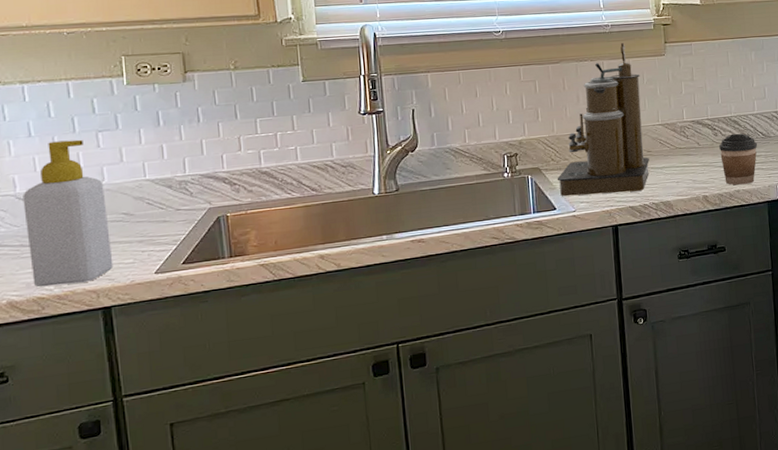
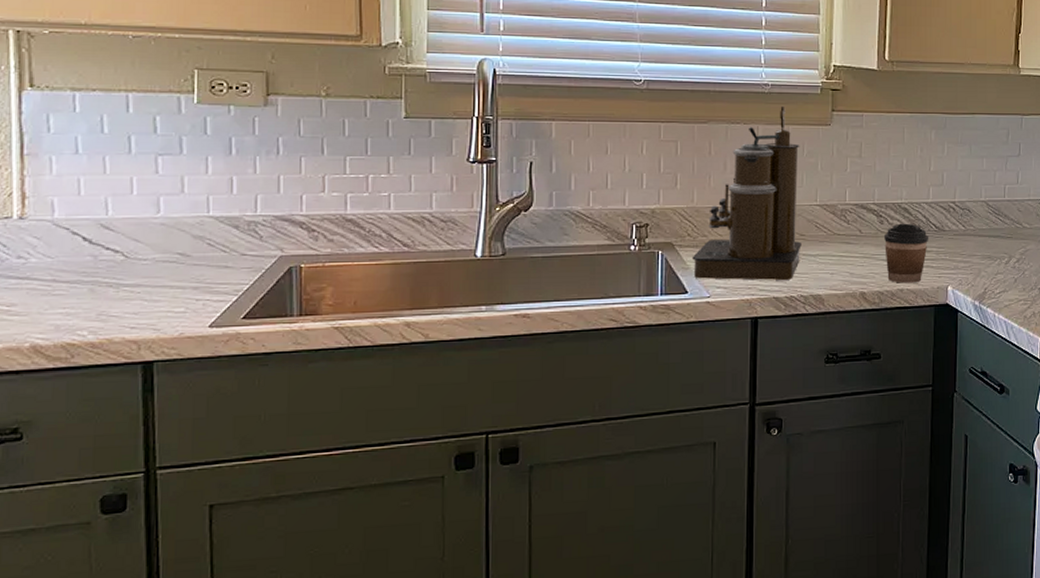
soap bottle: present [23,139,114,288] -> none [60,162,161,332]

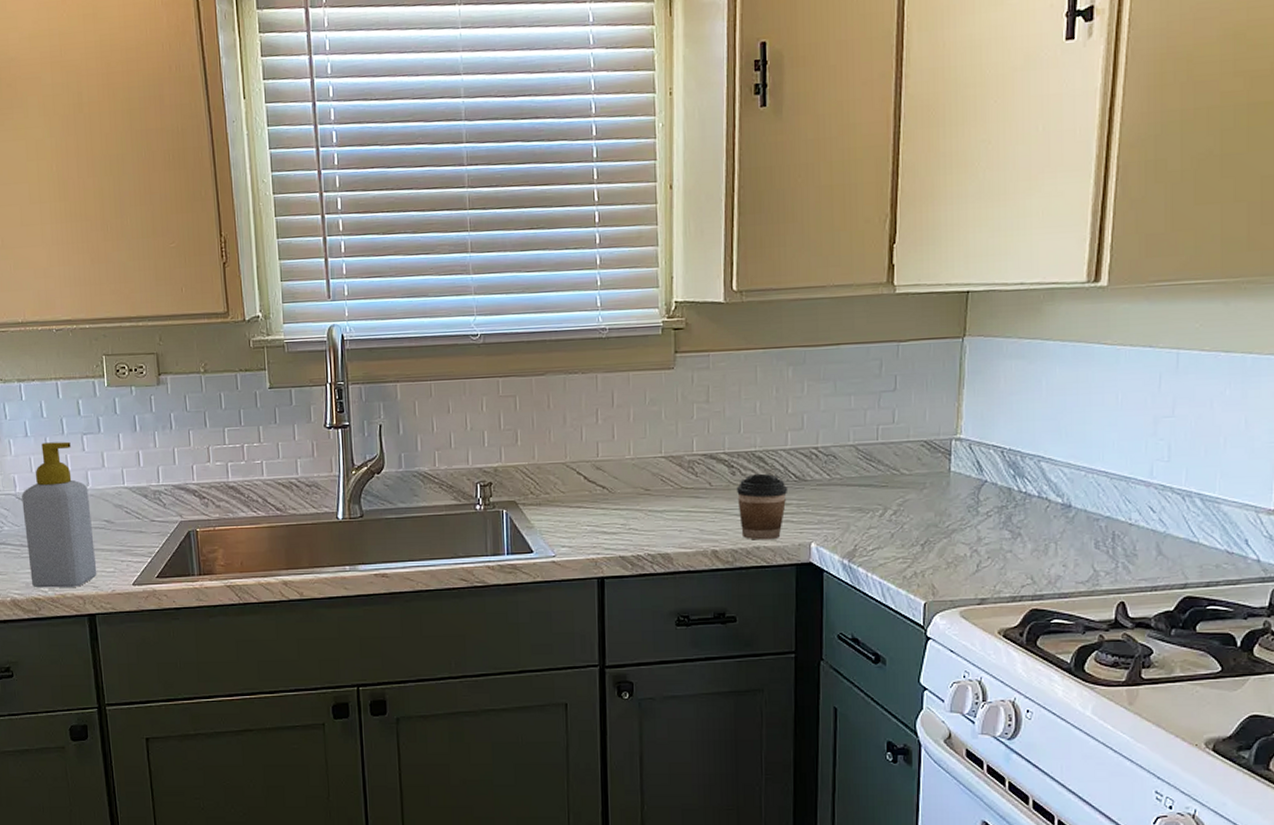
soap bottle: none [60,162,161,332] -> present [22,441,97,588]
coffee maker: present [692,105,801,280] -> none [535,350,647,539]

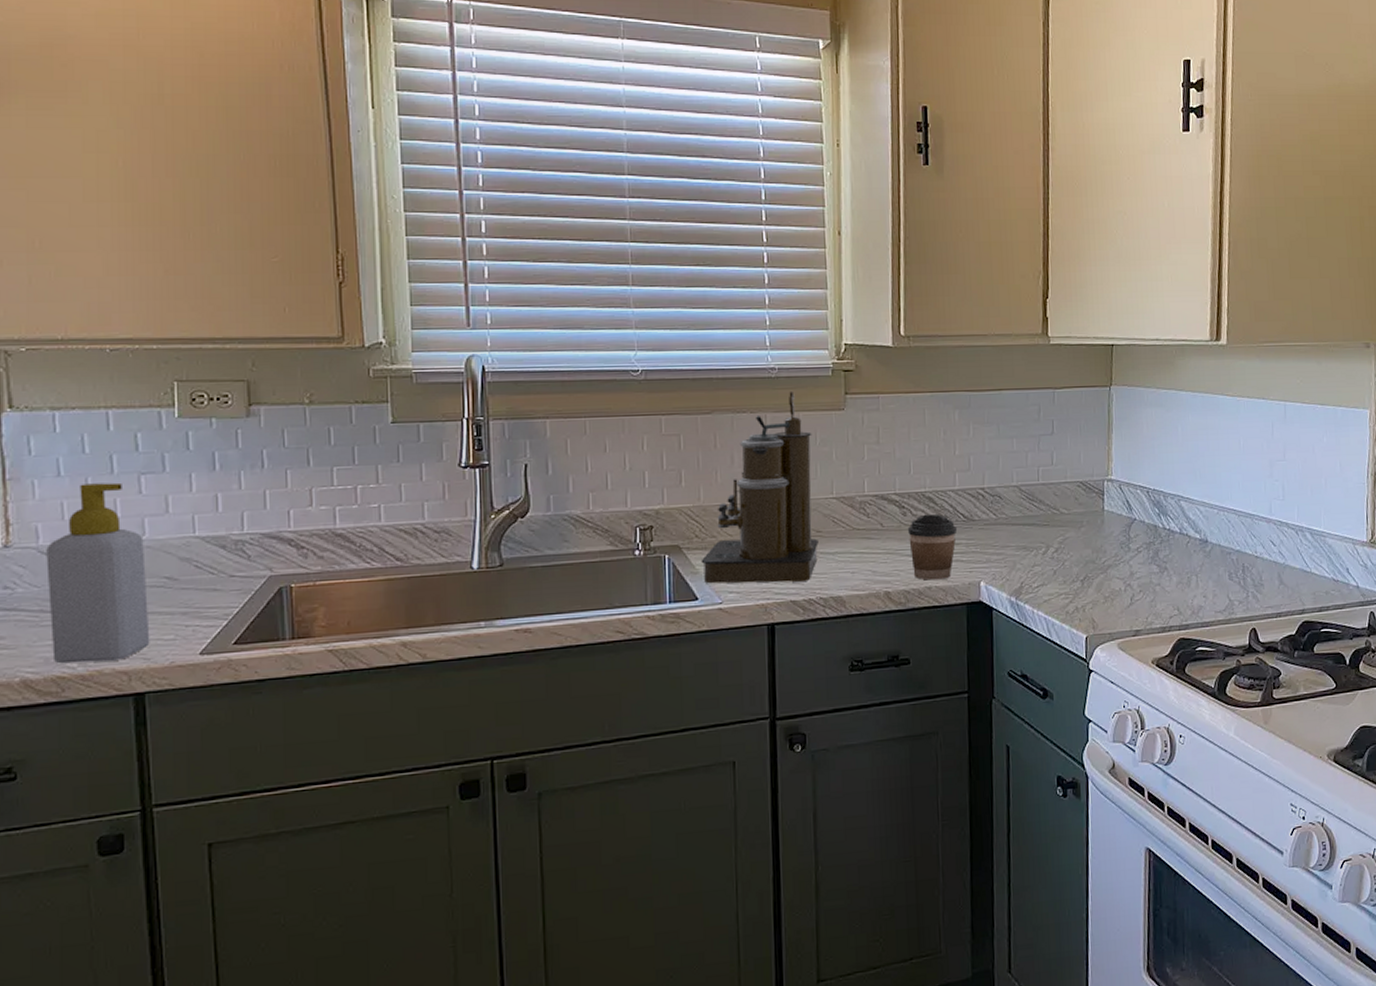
coffee maker: none [535,350,647,539] -> present [701,390,819,584]

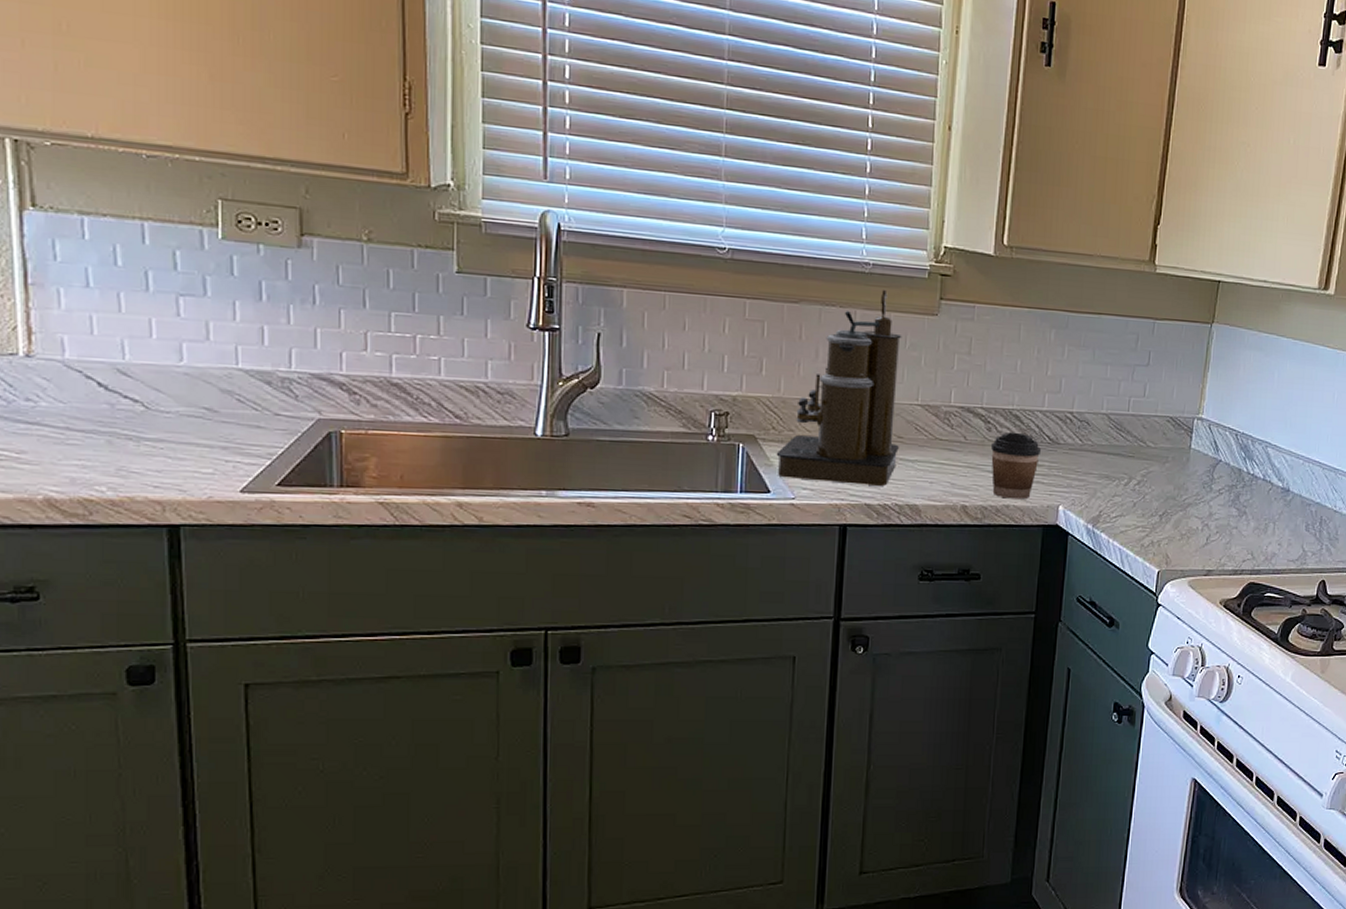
soap bottle: present [46,482,150,664] -> none [73,298,187,489]

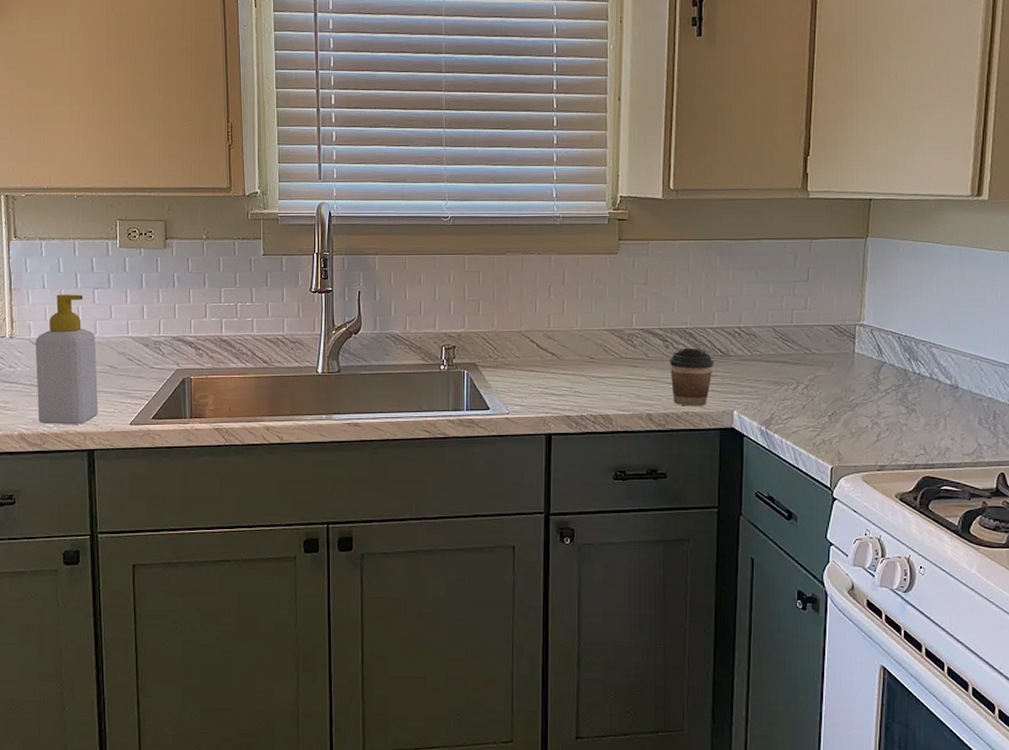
soap bottle: none [73,298,187,489] -> present [35,294,99,424]
coffee maker: present [776,289,902,486] -> none [493,236,591,400]

